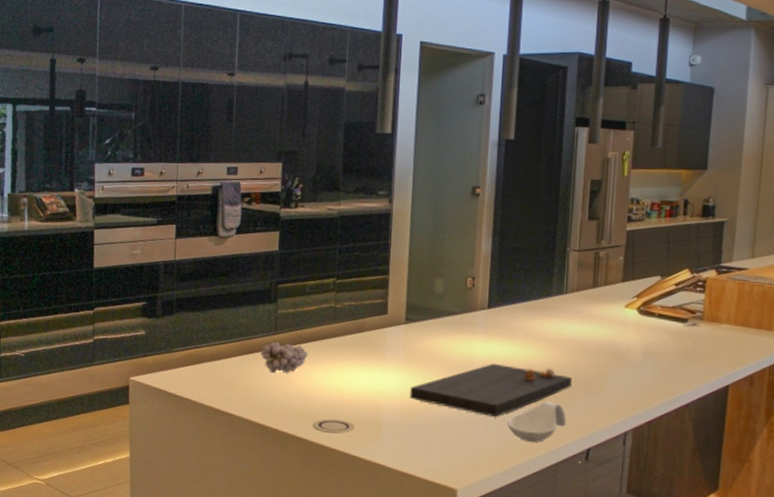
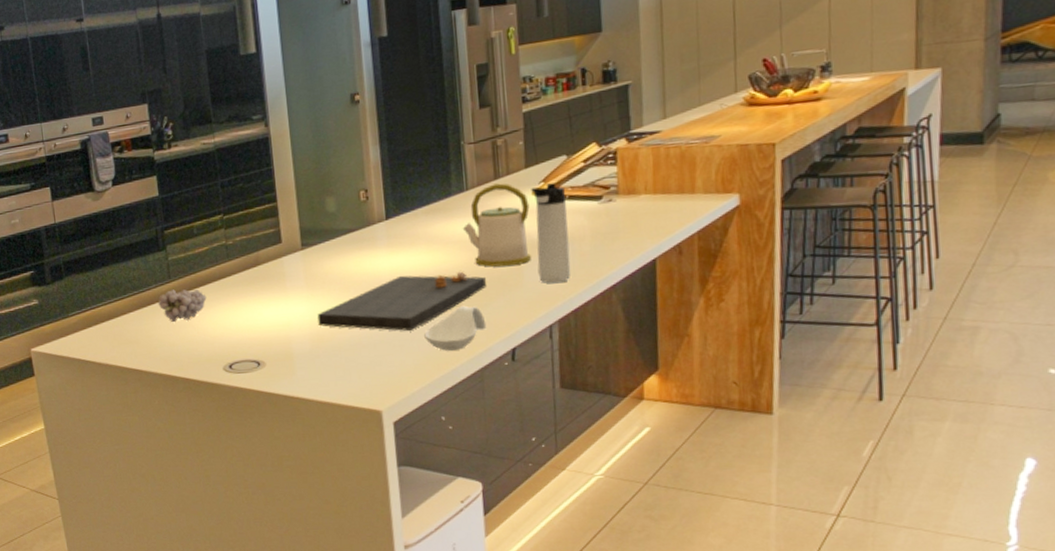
kettle: none [557,292,621,371] -> present [462,183,531,267]
thermos bottle: none [620,300,656,394] -> present [531,183,571,284]

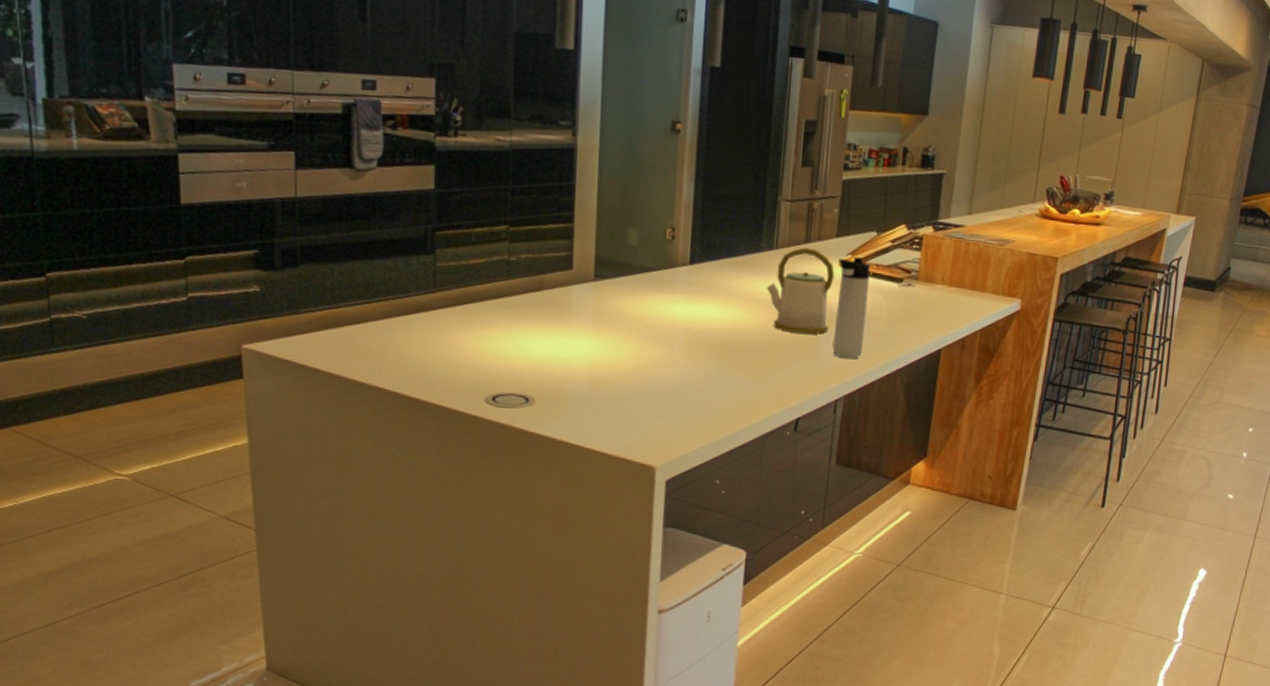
fruit: present [158,289,207,323] -> none [416,301,477,340]
cutting board: present [317,271,486,332] -> none [600,326,781,387]
spoon rest: present [424,305,487,351] -> none [711,367,775,413]

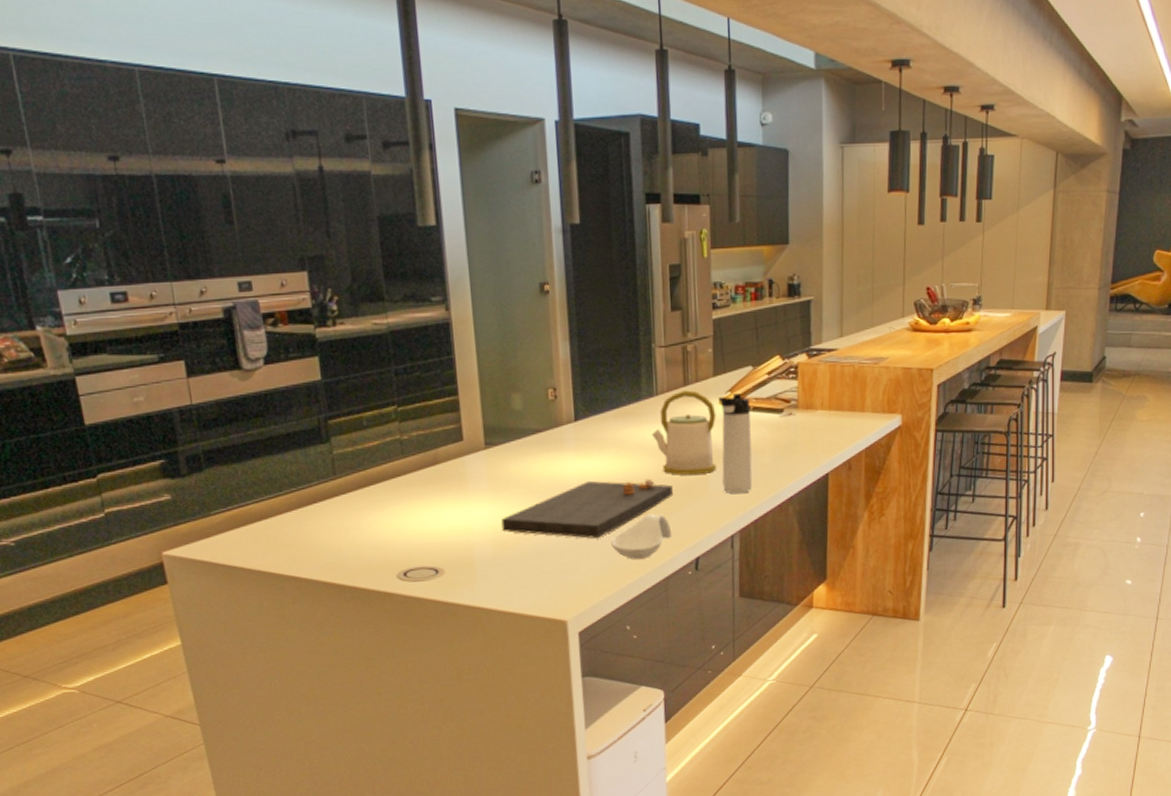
cutting board: none [600,326,781,387] -> present [501,478,673,539]
spoon rest: none [711,367,775,413] -> present [611,513,672,560]

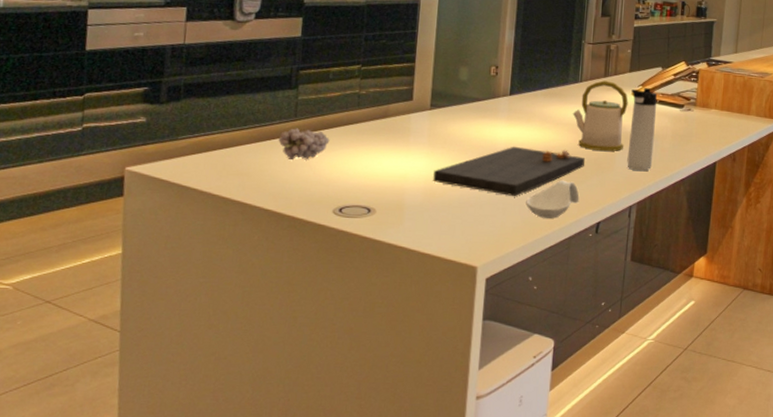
fruit: none [321,487,378,525] -> present [278,128,330,161]

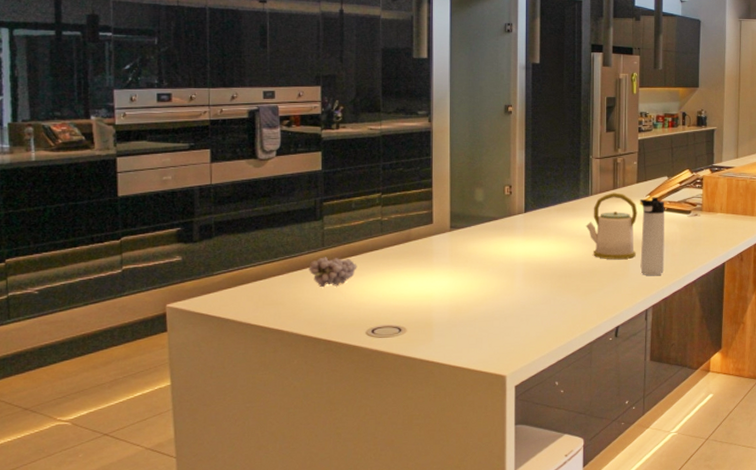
cutting board: present [433,146,585,197] -> none [458,260,600,308]
spoon rest: present [526,180,580,218] -> none [547,289,598,326]

